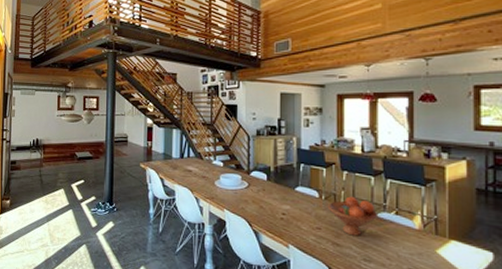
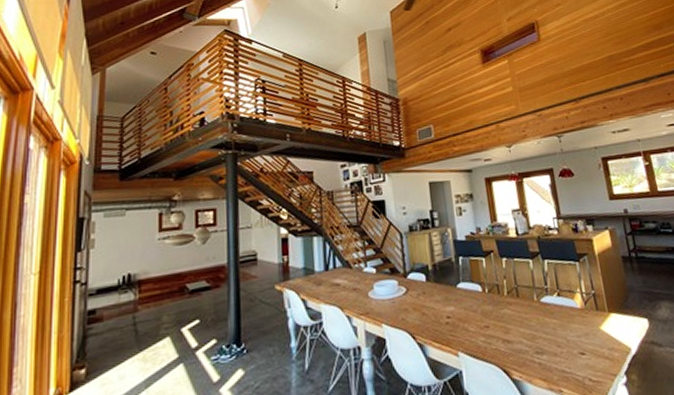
fruit bowl: present [327,196,379,236] -> none [492,284,543,329]

